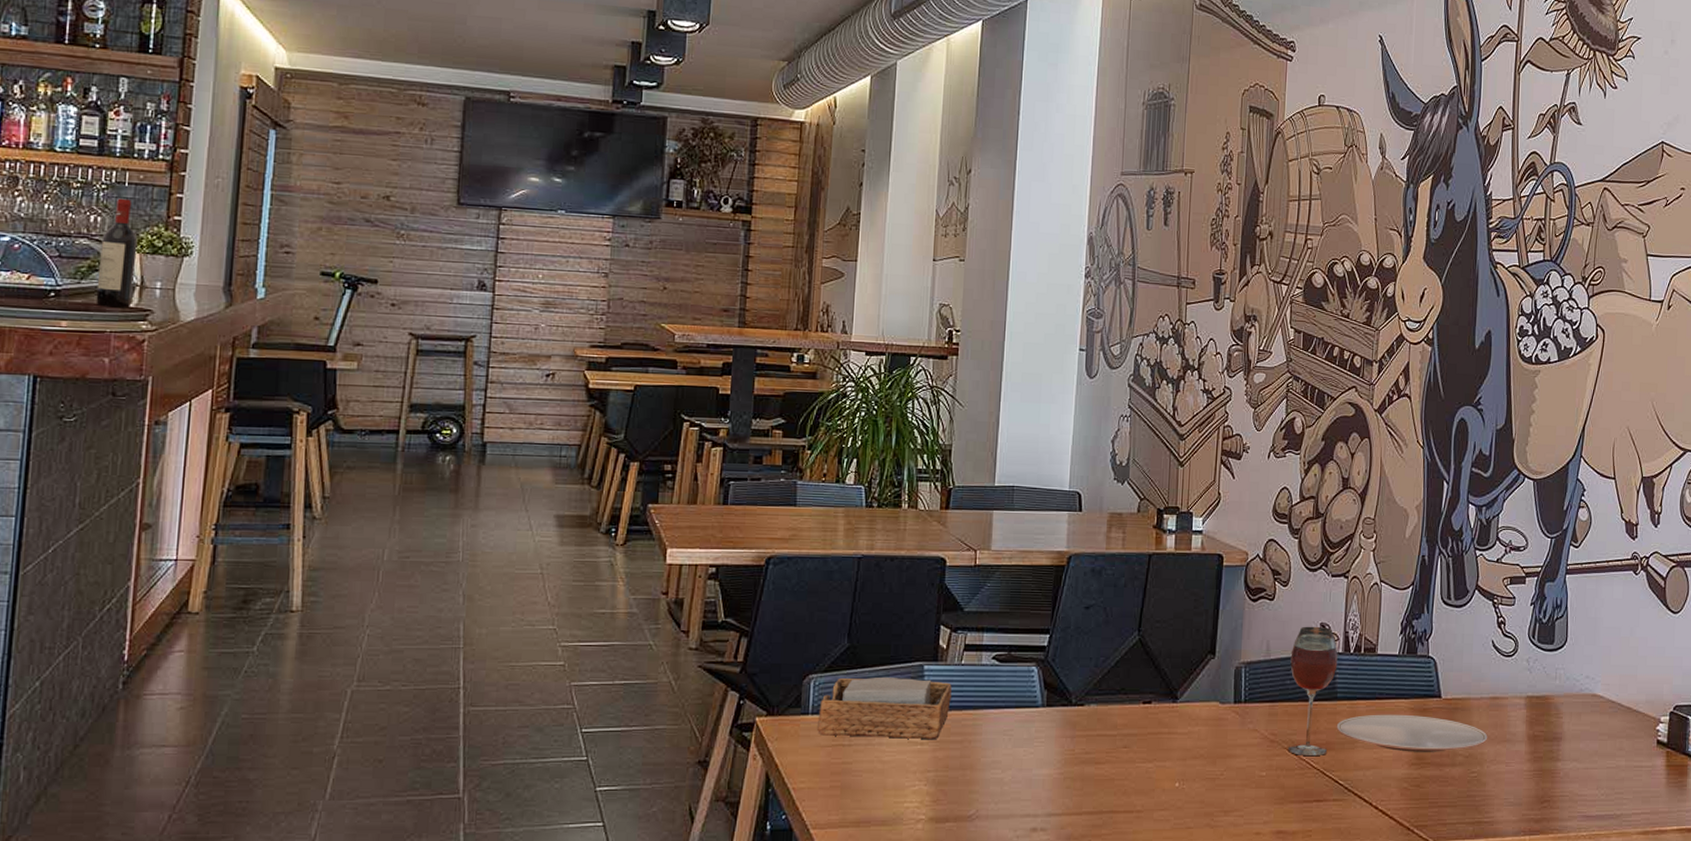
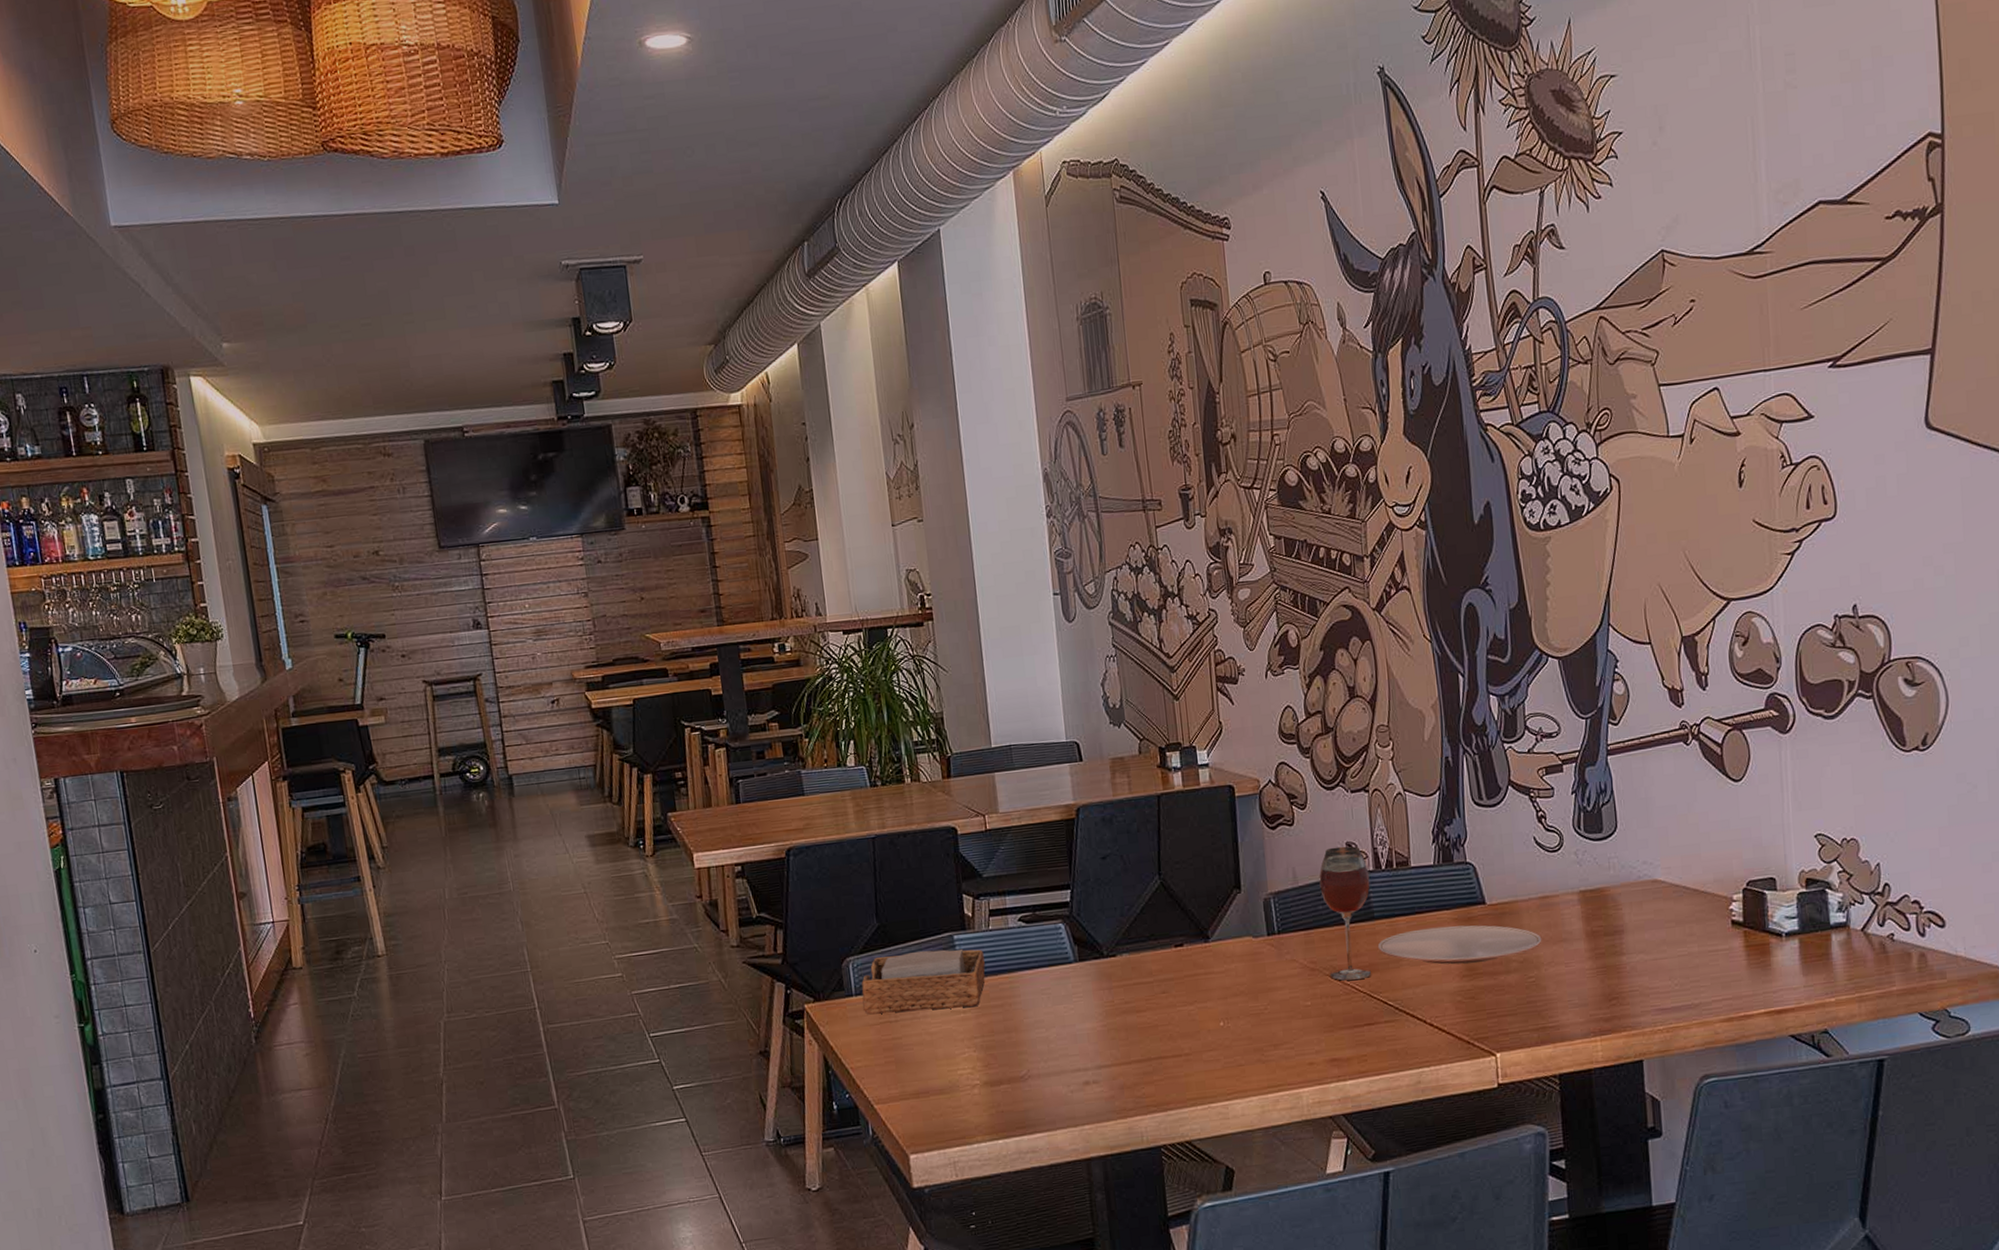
wine bottle: present [95,198,138,308] -> none [145,594,184,699]

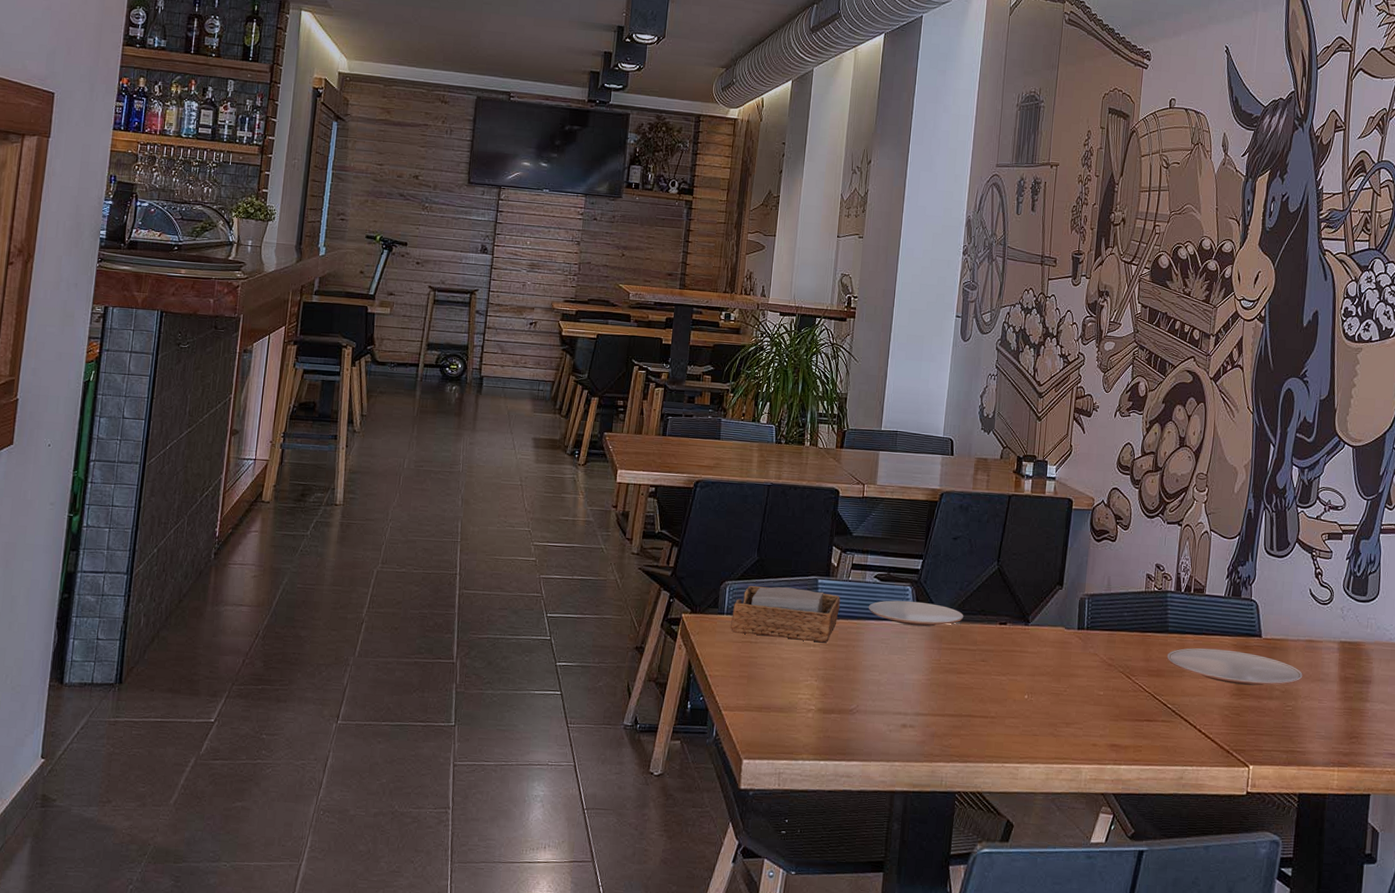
plate: none [1017,938,1132,969] -> present [868,600,964,627]
wineglass: present [1319,846,1372,981] -> none [1123,566,1171,681]

